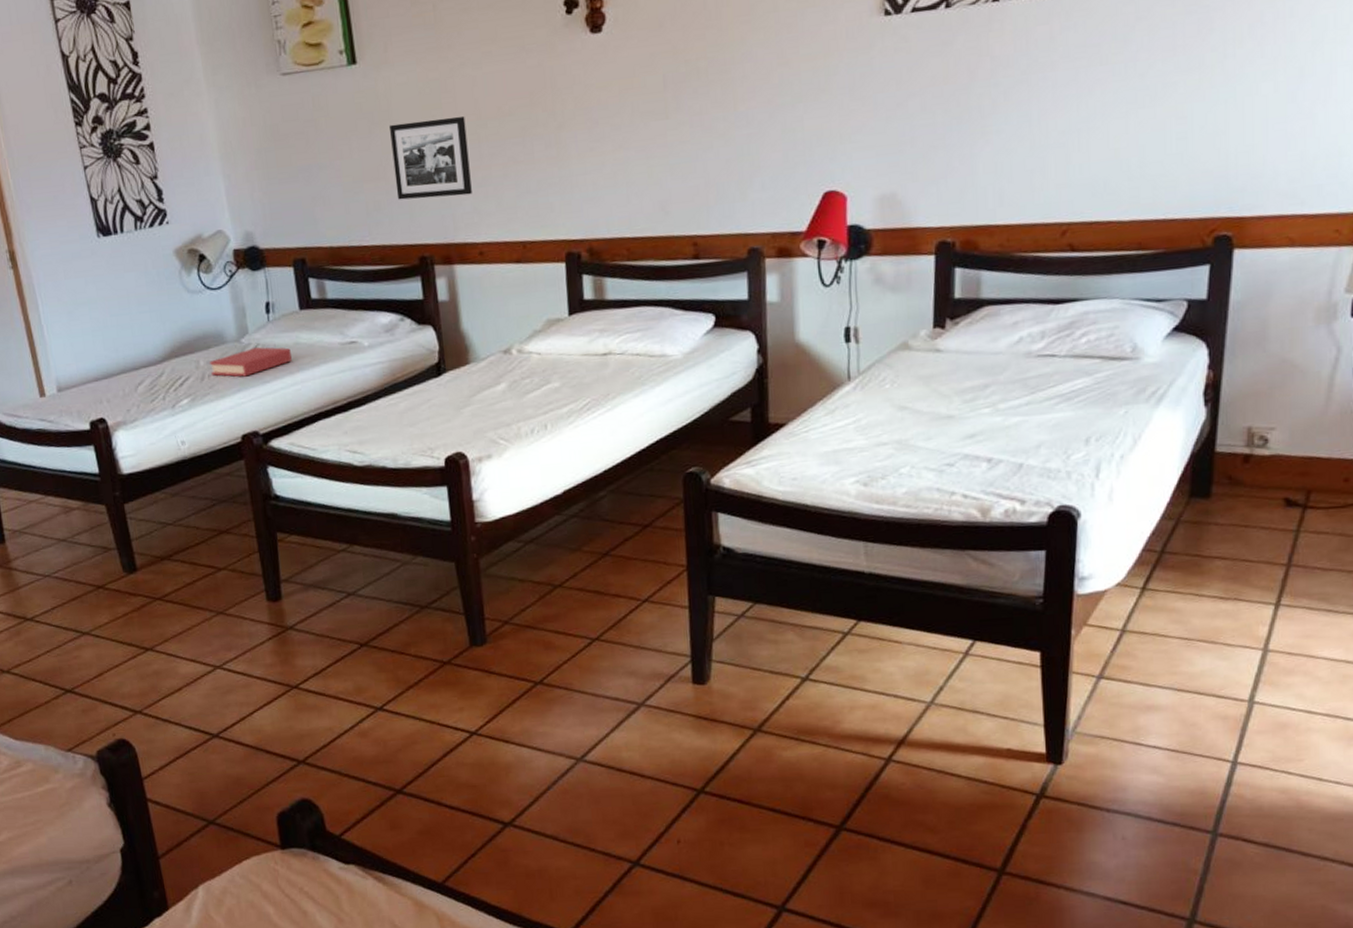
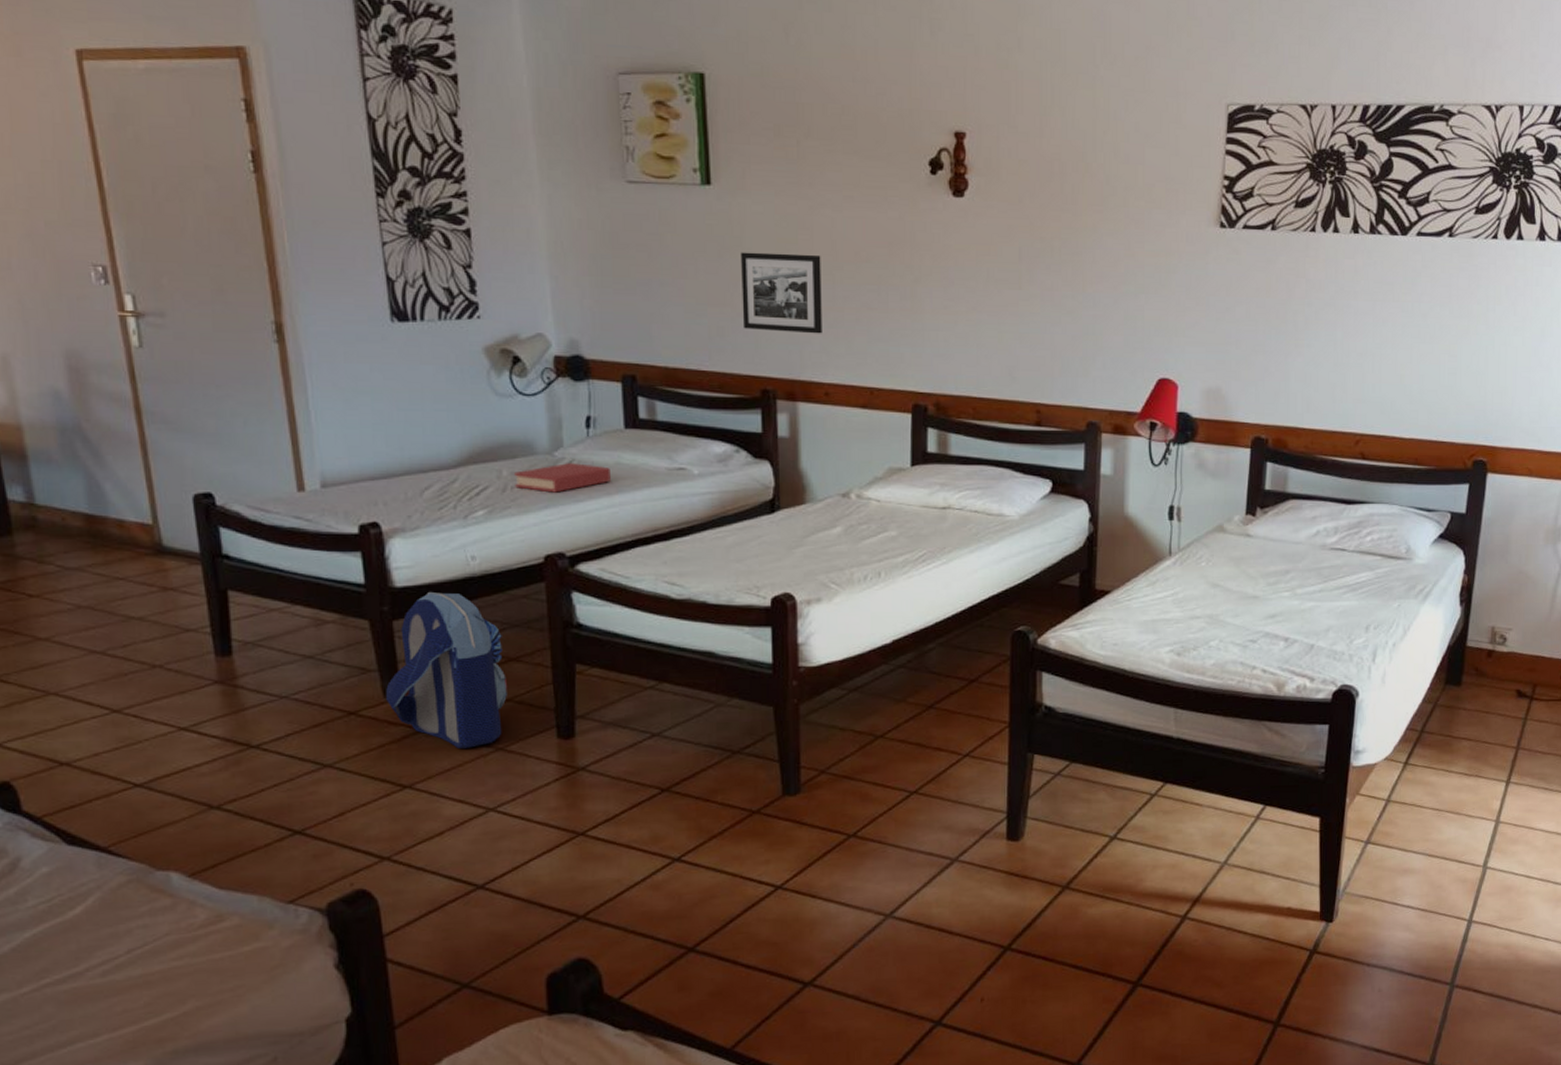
backpack: none [124,475,223,614] -> present [386,591,508,748]

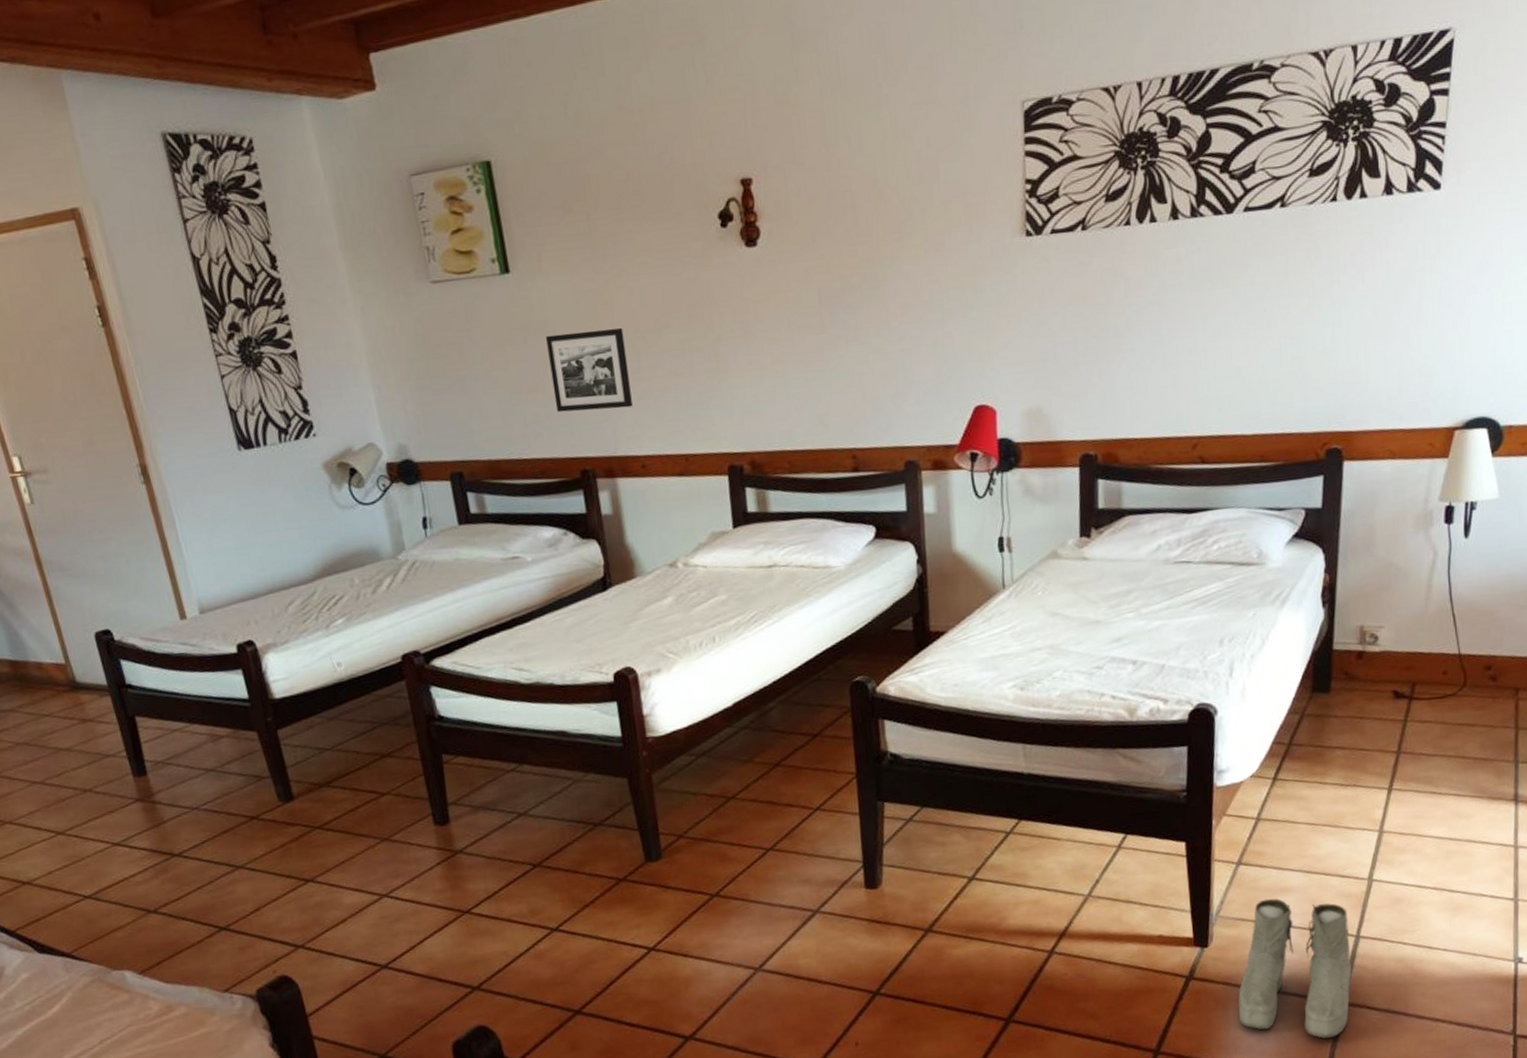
backpack: present [386,591,508,748] -> none [279,699,386,842]
hardback book: present [513,463,611,493] -> none [364,563,452,595]
boots: none [1356,878,1463,1020] -> present [1238,898,1352,1039]

